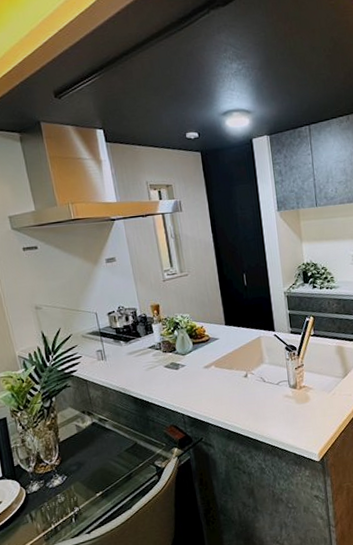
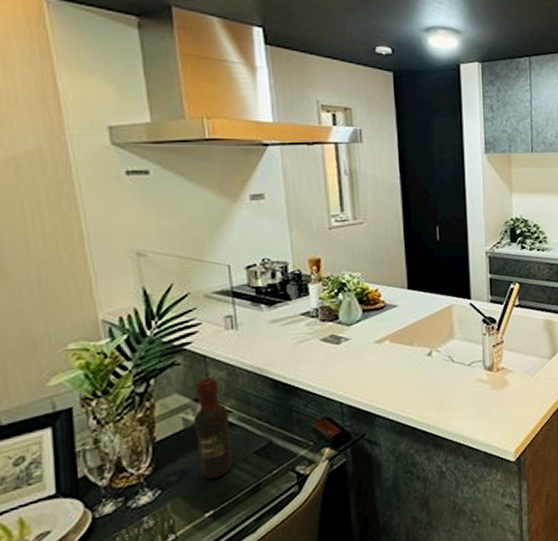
wine bottle: none [82,395,112,469] -> present [193,377,233,479]

